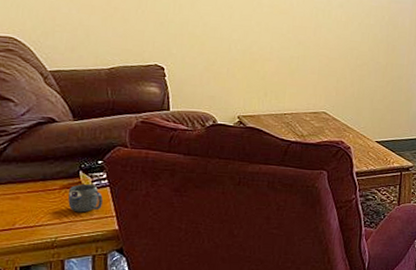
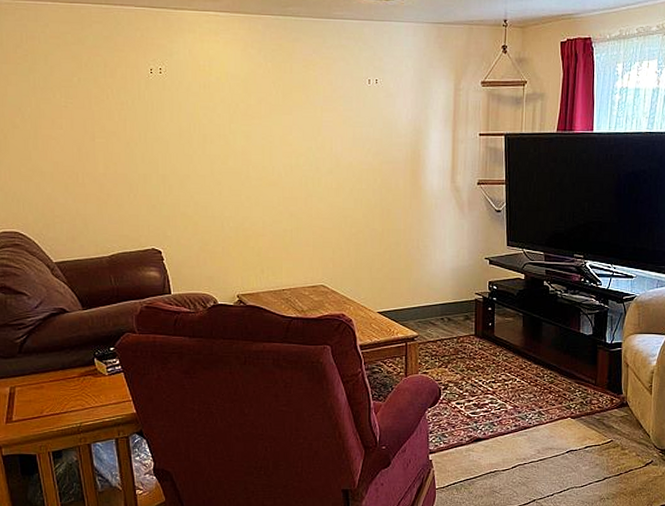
mug: present [68,183,103,213] -> none [87,370,118,398]

